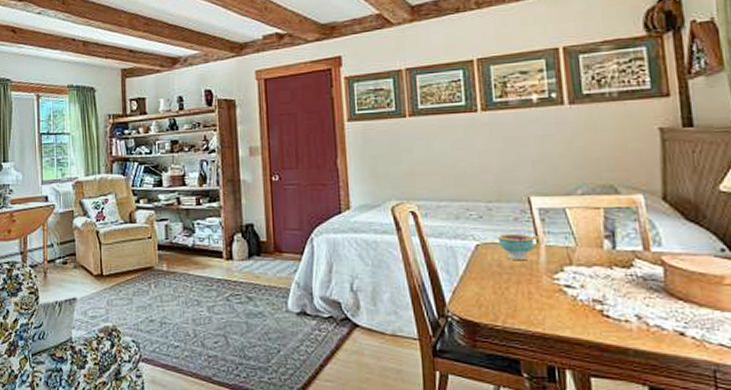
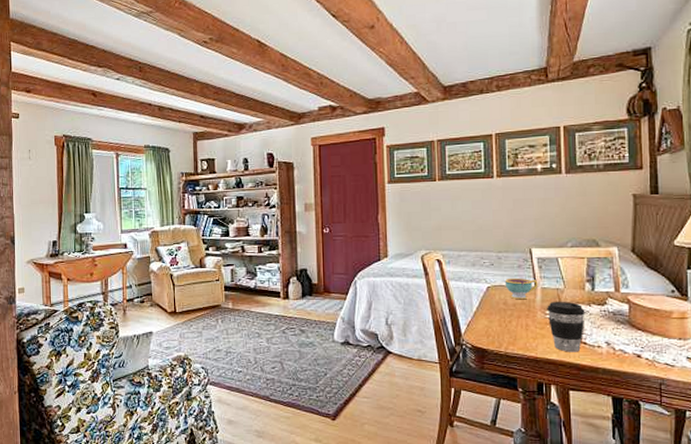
coffee cup: none [554,264,606,328] -> present [547,302,585,352]

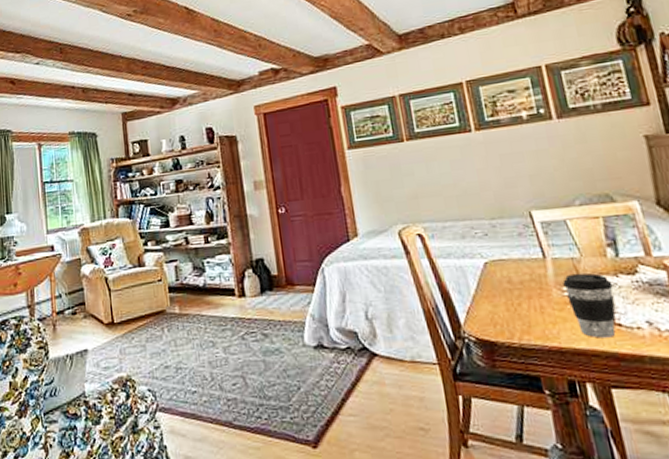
teacup: present [506,277,538,300] -> none [505,248,548,276]

